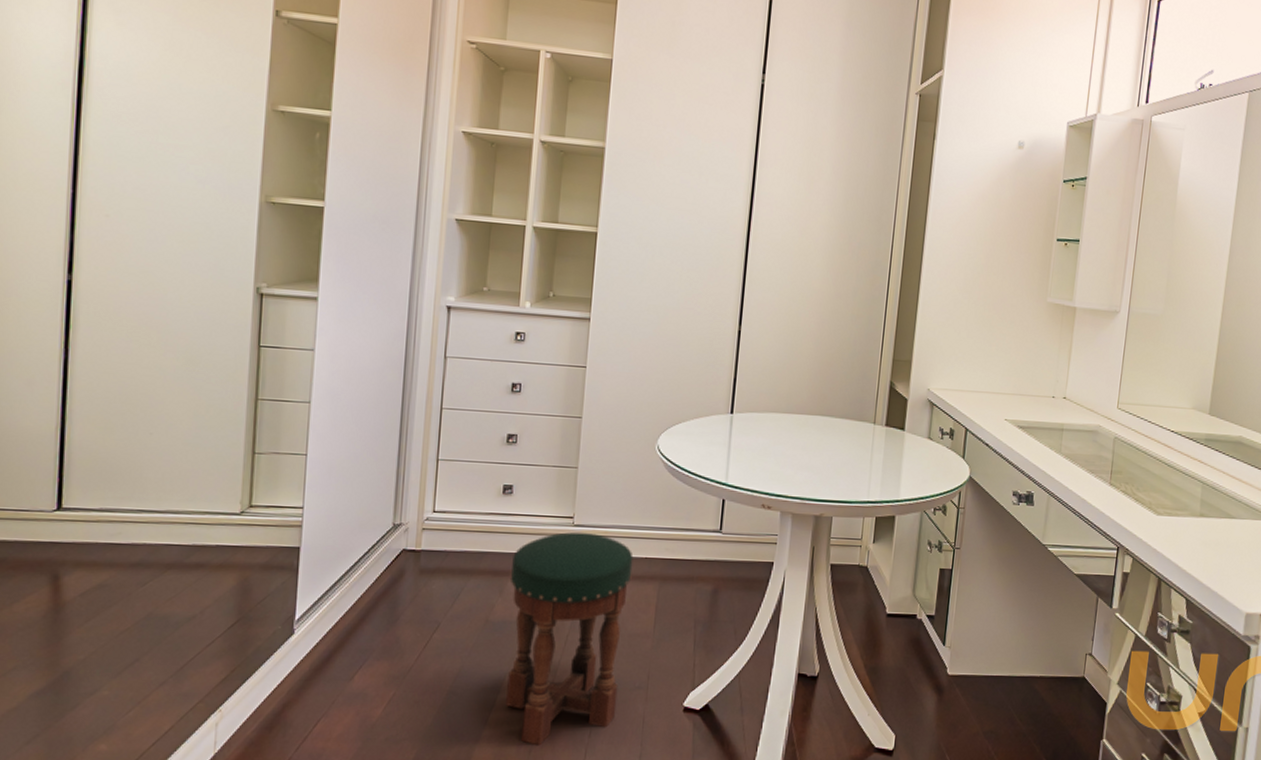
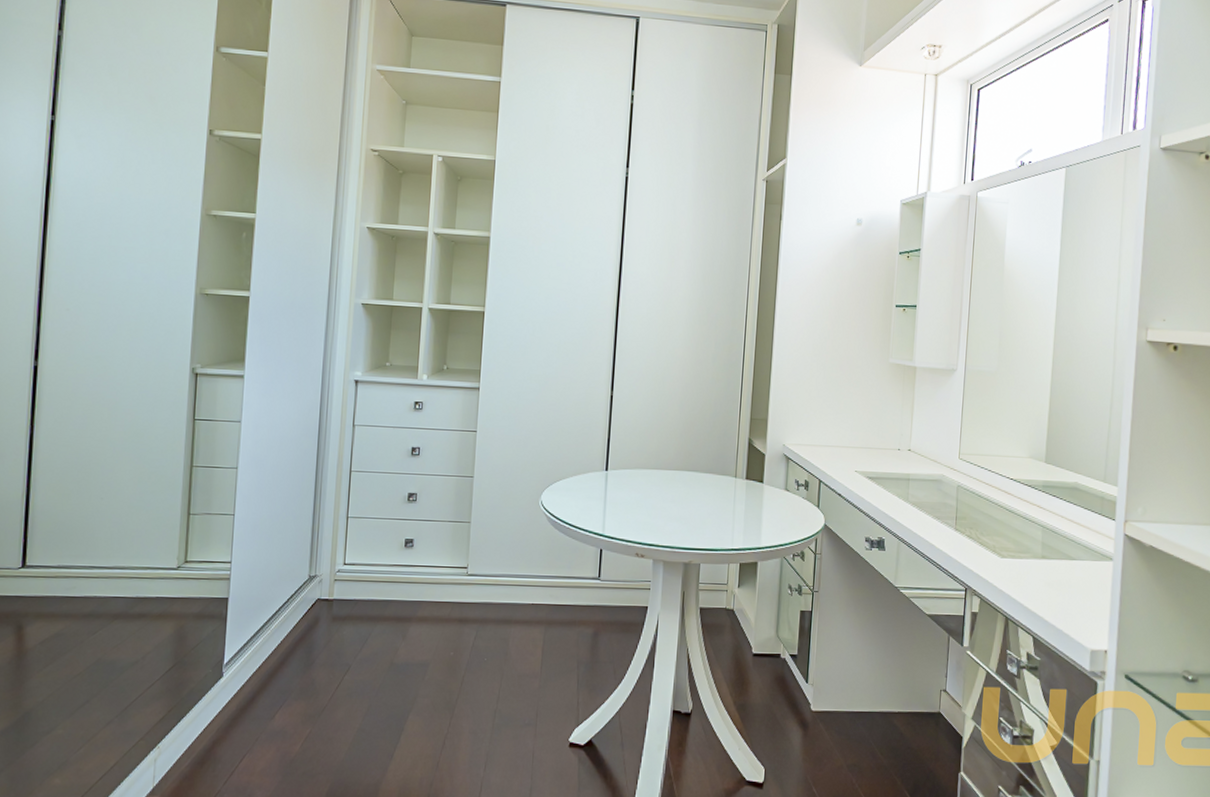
stool: present [506,532,634,746] -> none [409,581,521,779]

